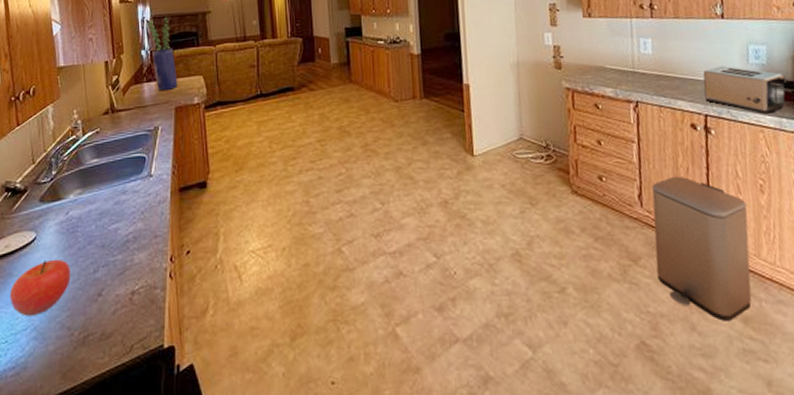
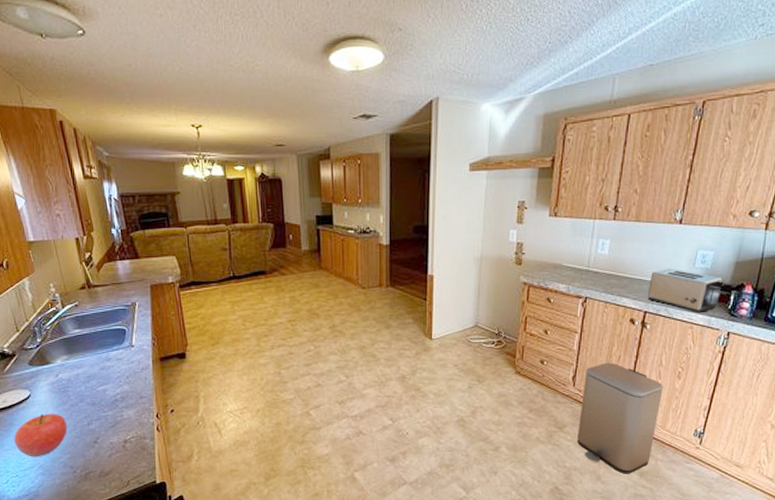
vase: present [147,15,178,91] -> none [114,194,152,270]

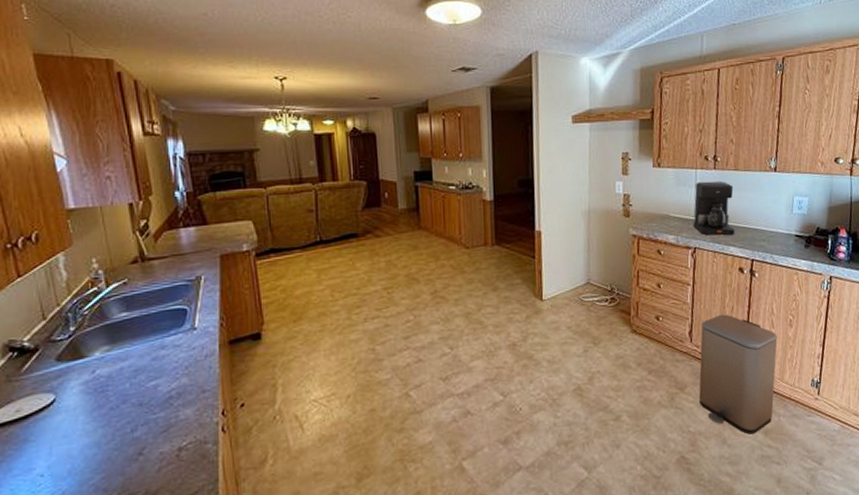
fruit: present [14,413,68,457] -> none [28,420,104,482]
coffee maker: none [586,232,633,287] -> present [693,181,735,236]
toaster: present [647,269,723,314] -> none [752,215,820,260]

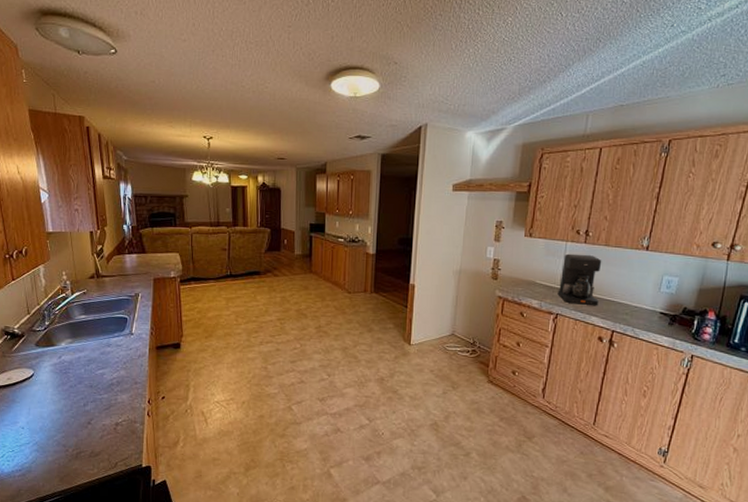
pedal bin: present [699,314,778,435] -> none [545,377,629,488]

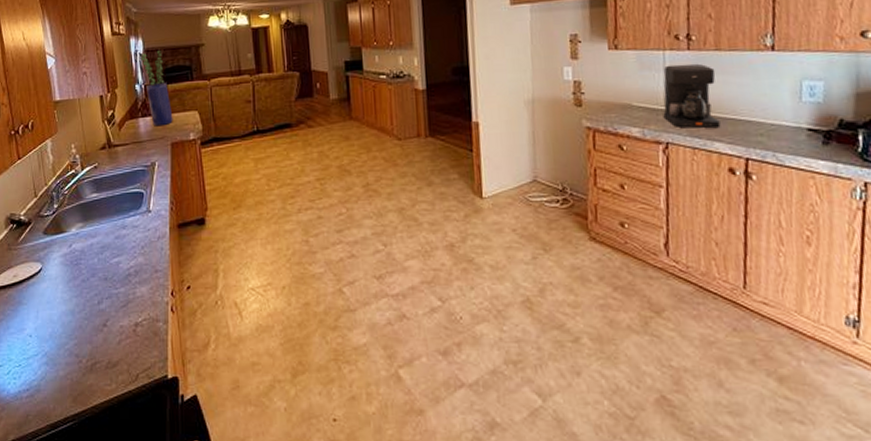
vase: none [128,195,157,264] -> present [140,48,173,127]

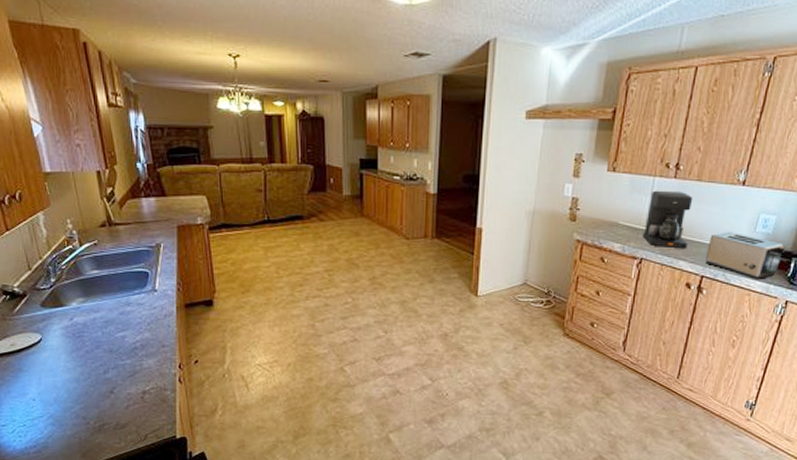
vase: present [140,48,173,127] -> none [141,126,179,208]
toaster: none [745,104,844,160] -> present [705,232,784,281]

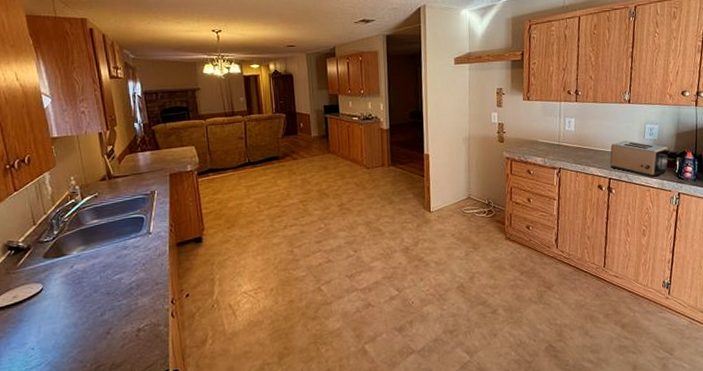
coffee maker: present [642,190,693,249] -> none [558,112,594,158]

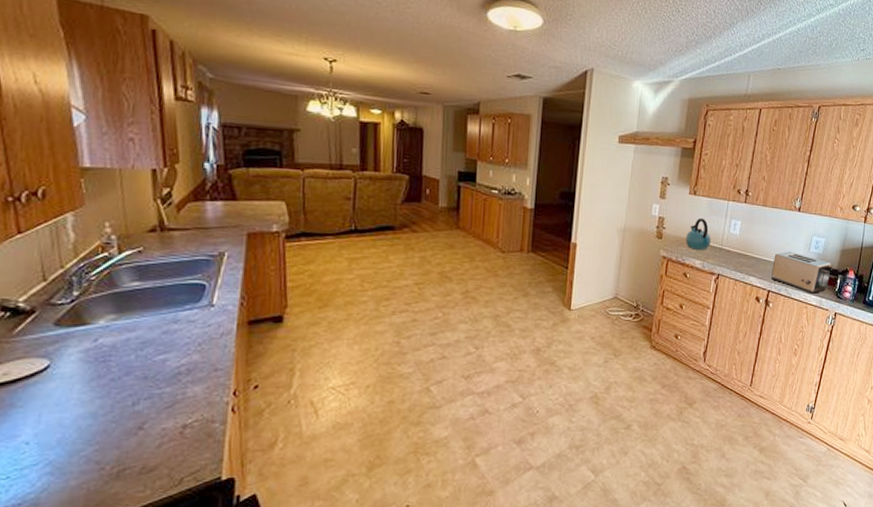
kettle: none [524,120,550,149] -> present [685,219,712,250]

